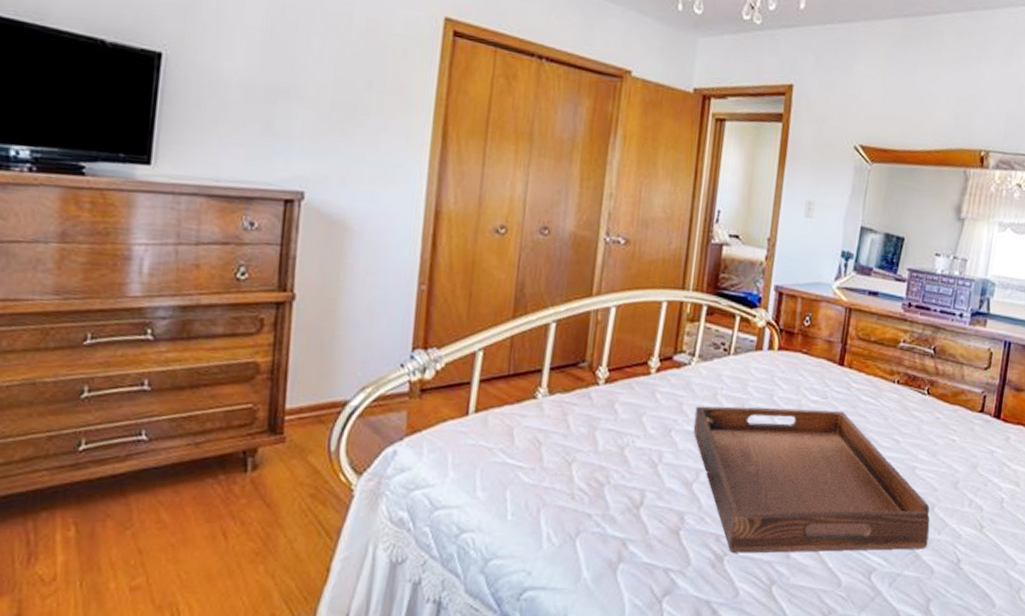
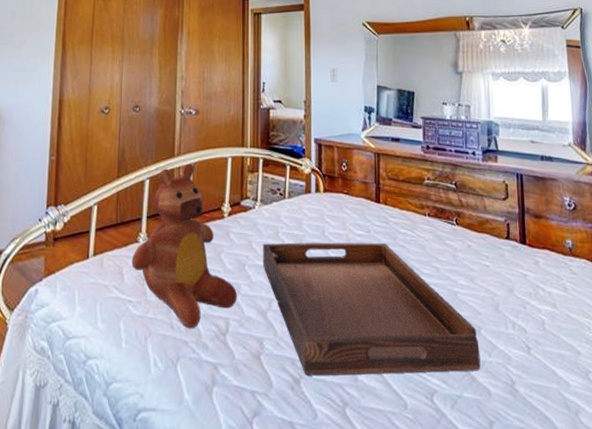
teddy bear: none [525,305,658,501] -> present [131,163,237,329]

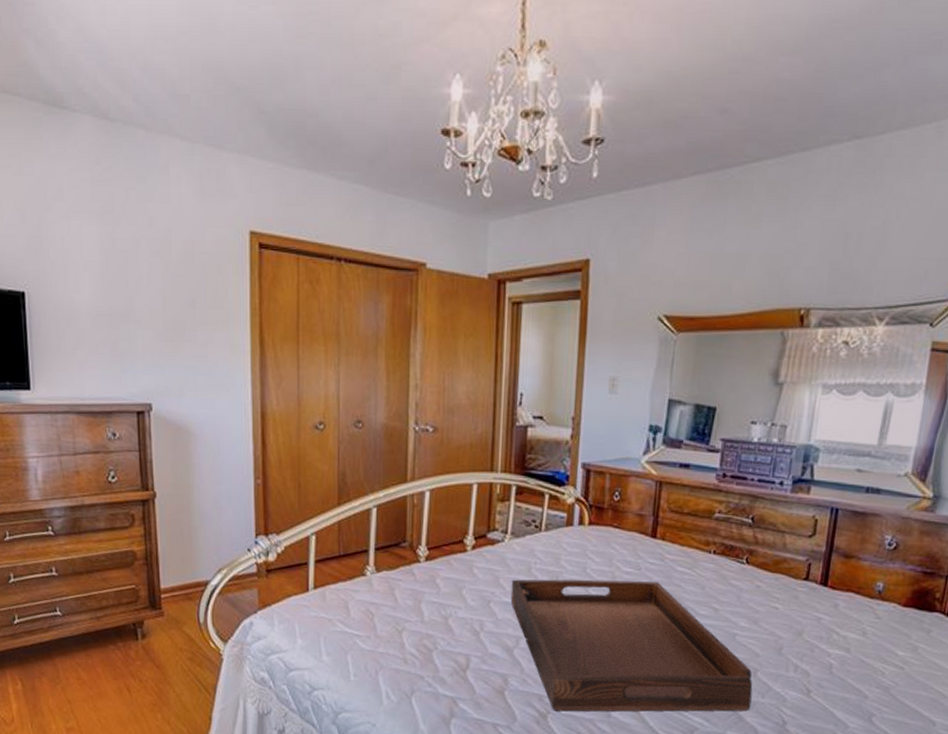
teddy bear: present [131,163,237,329] -> none [358,490,480,664]

